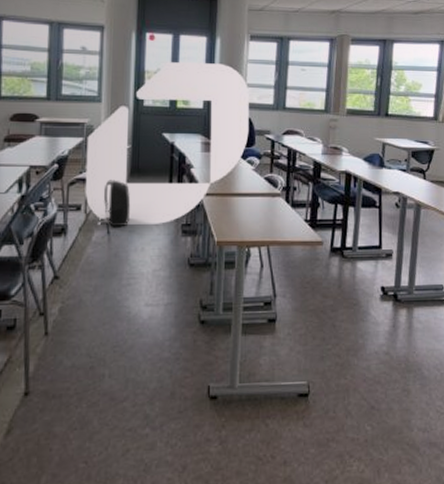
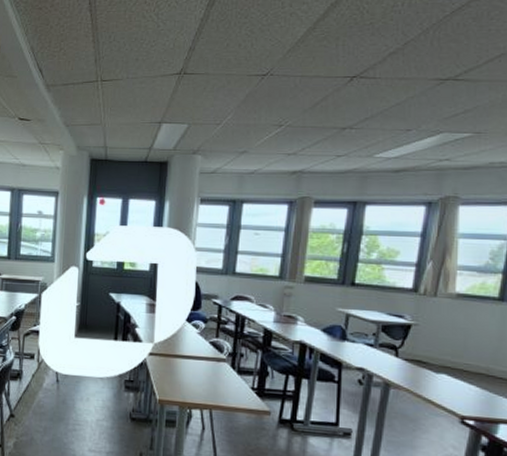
backpack: present [101,180,131,228] -> none [51,333,78,377]

